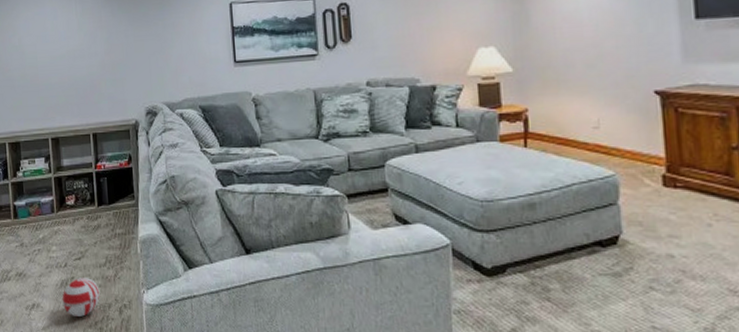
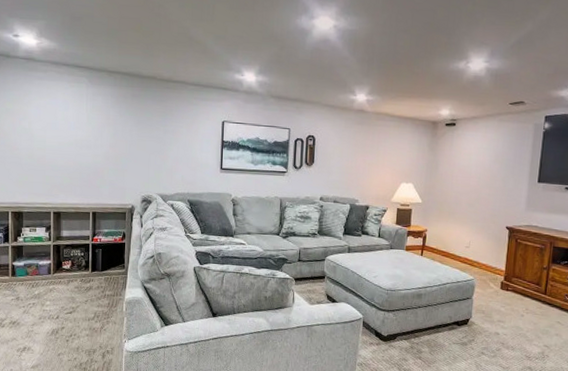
ball: present [62,277,100,317] -> none [52,328,87,359]

